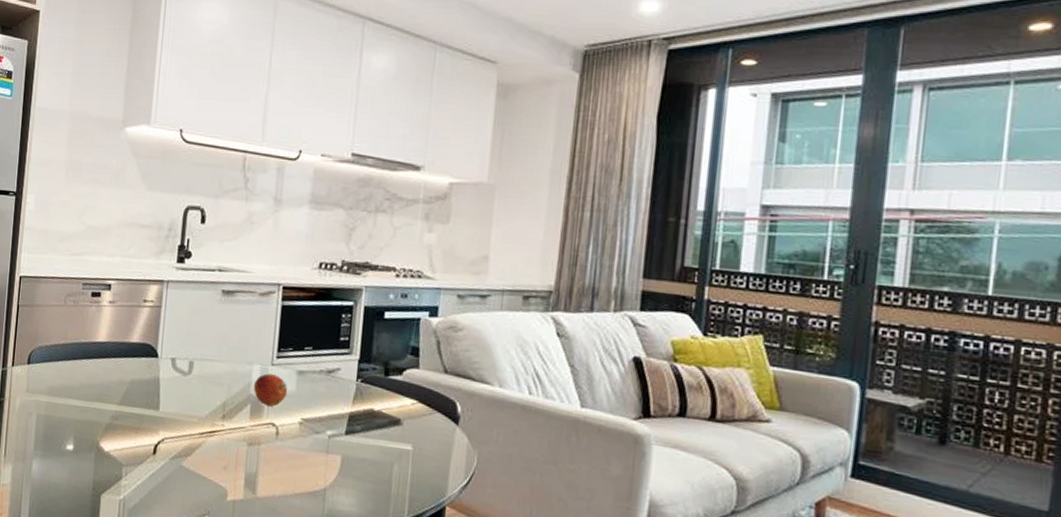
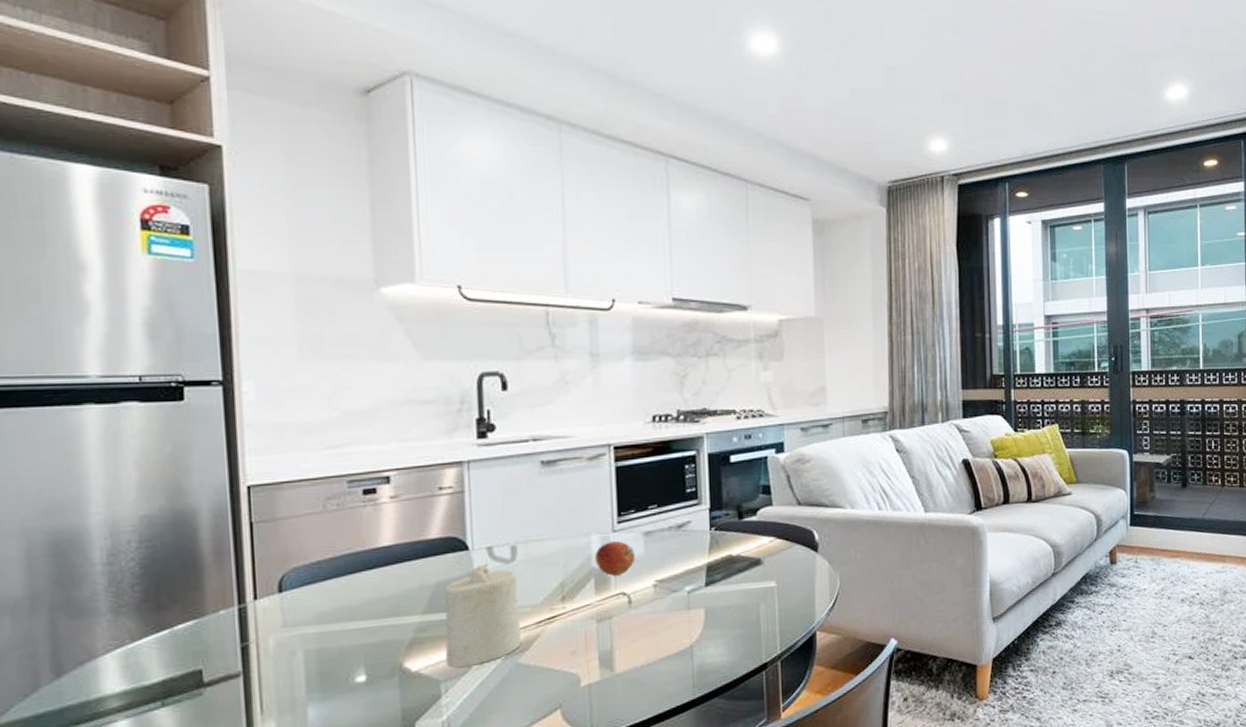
candle: none [129,372,191,459] -> present [443,563,522,668]

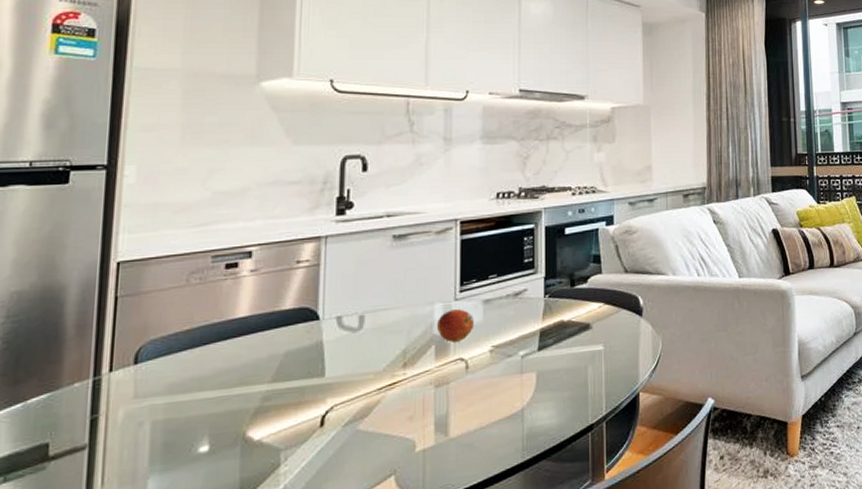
candle: present [443,563,522,668] -> none [289,332,363,436]

